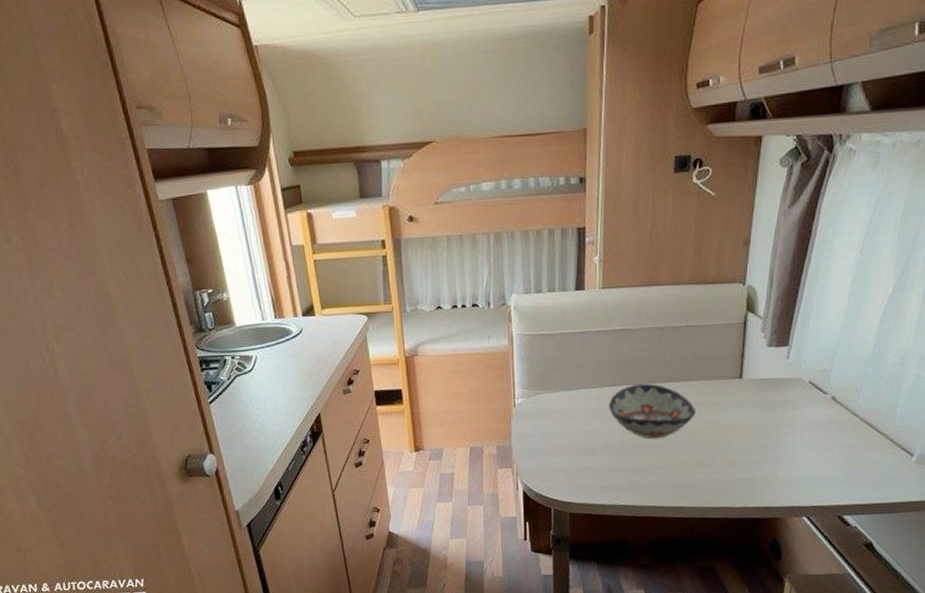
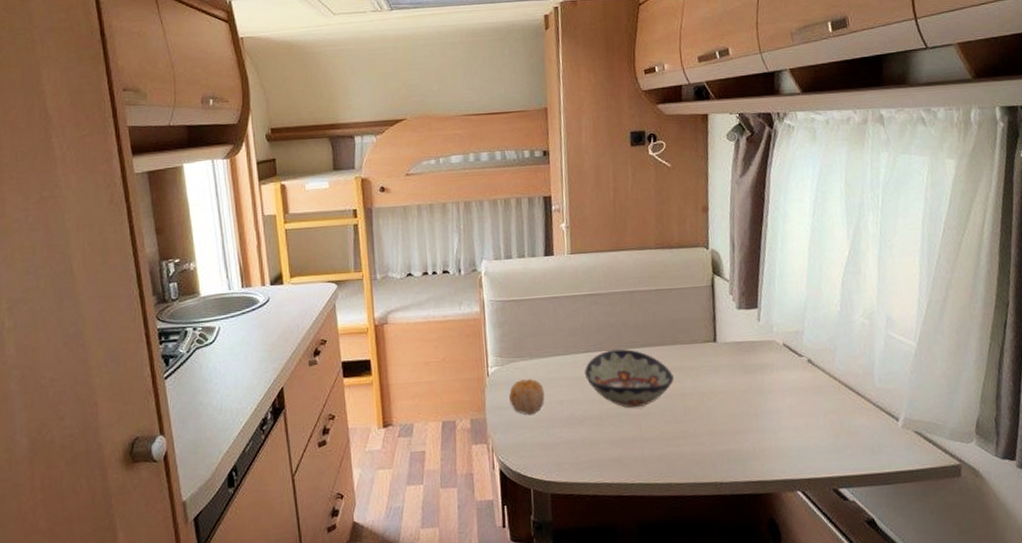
fruit: none [534,410,569,444] -> present [509,379,545,416]

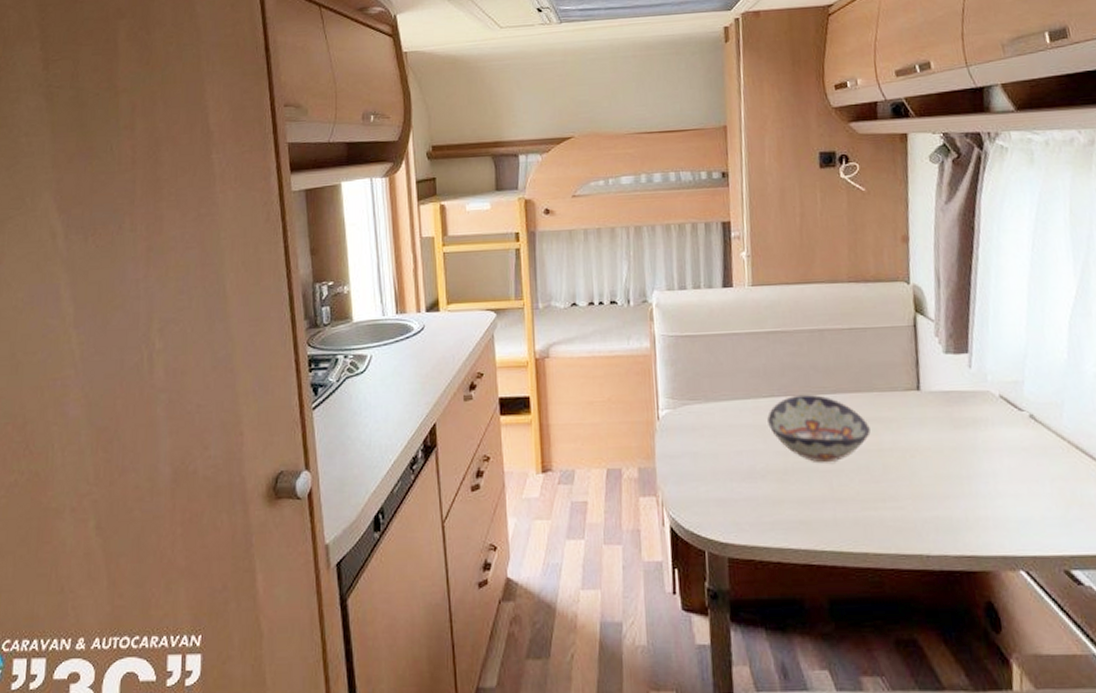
fruit: present [509,379,545,416] -> none [682,425,722,466]

